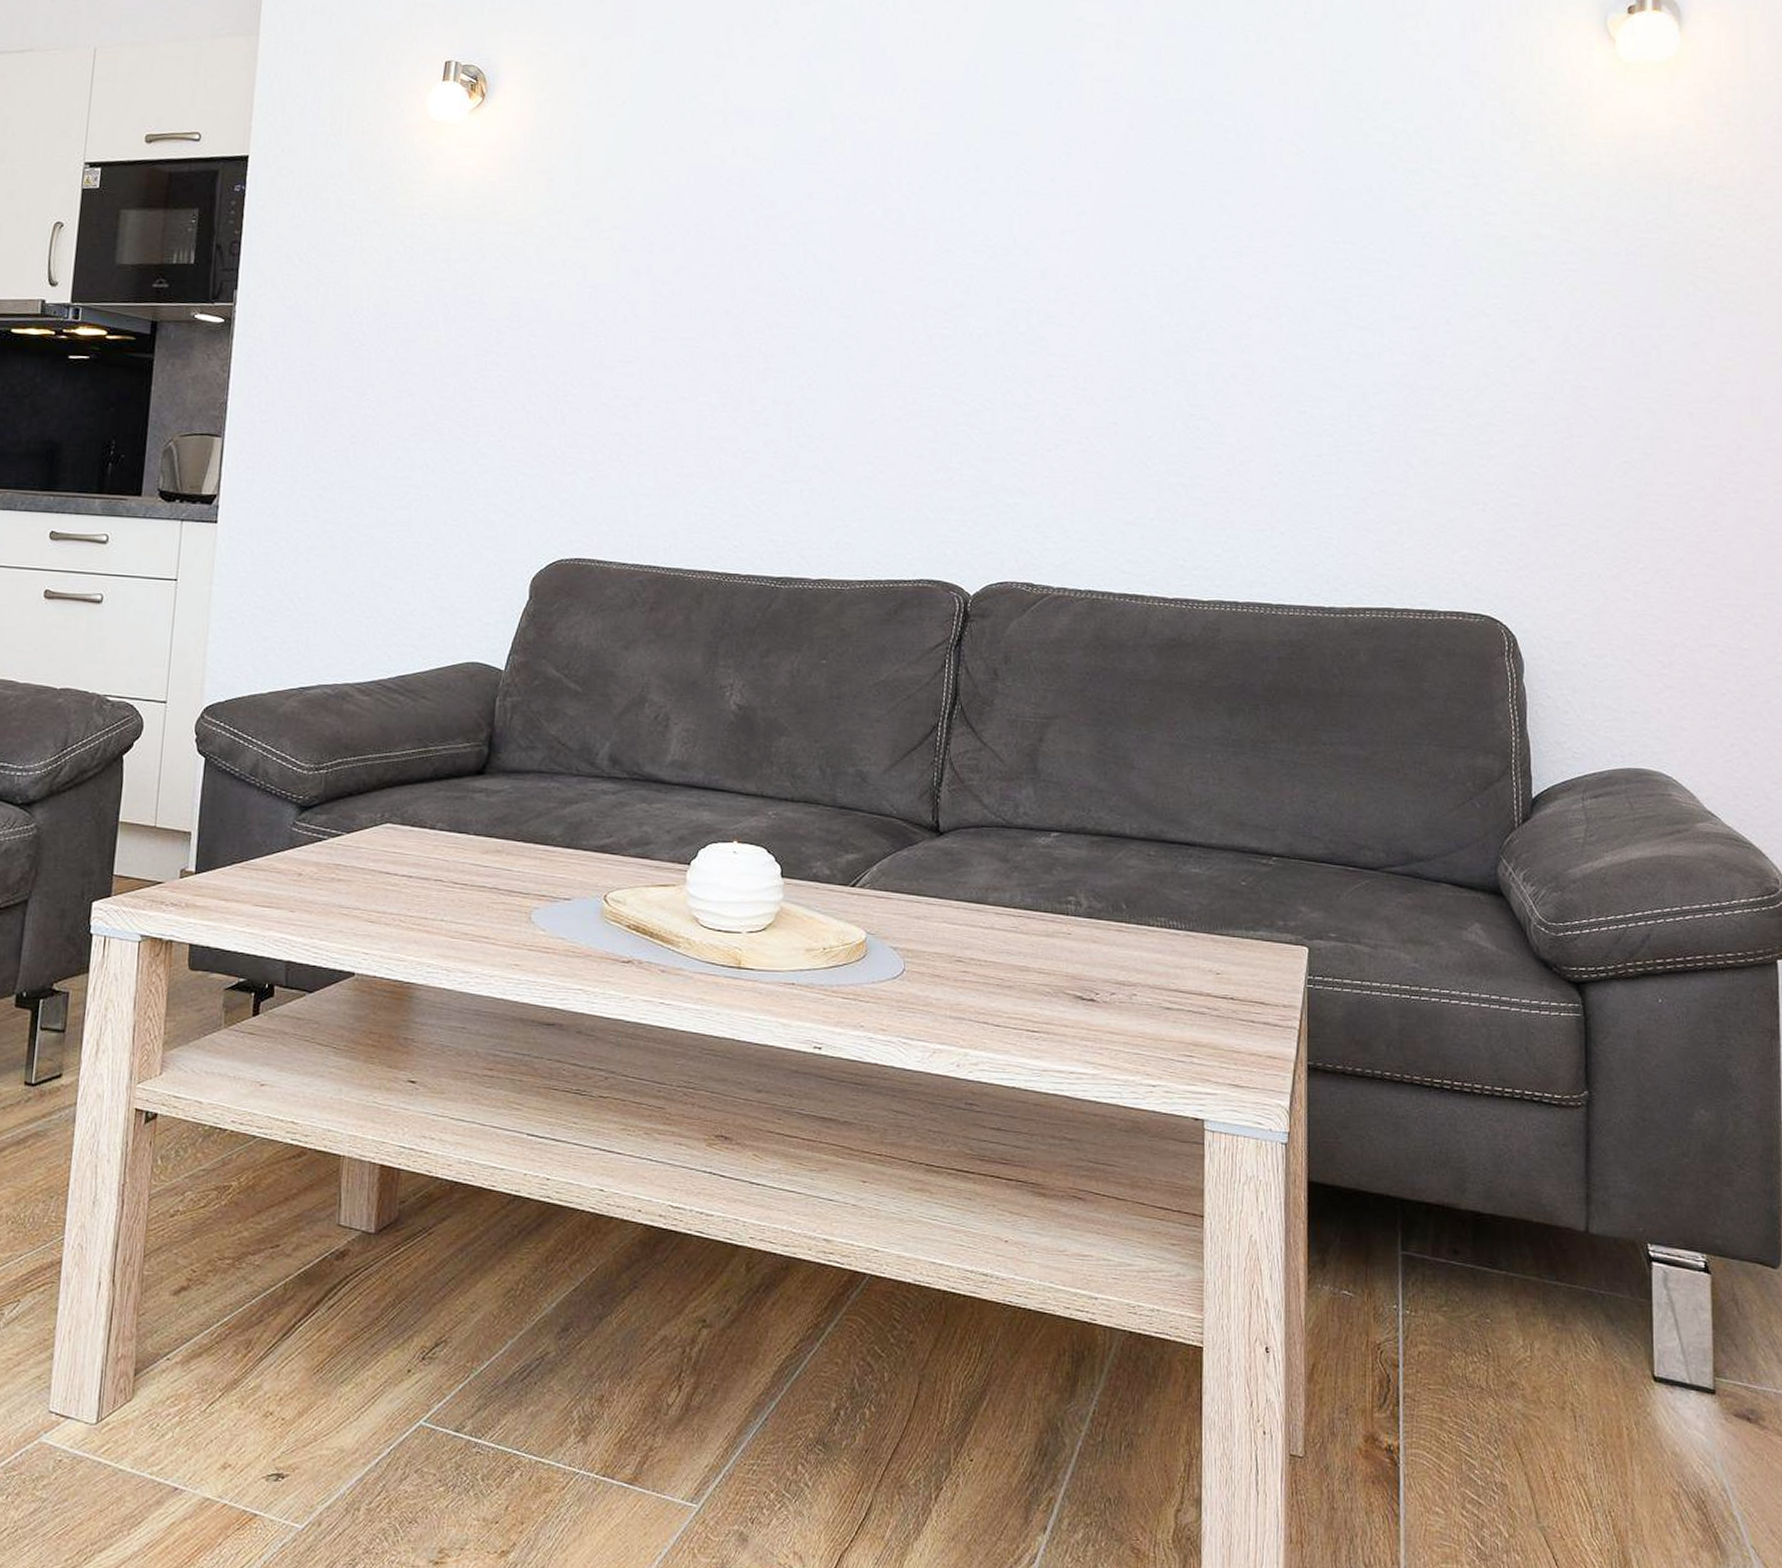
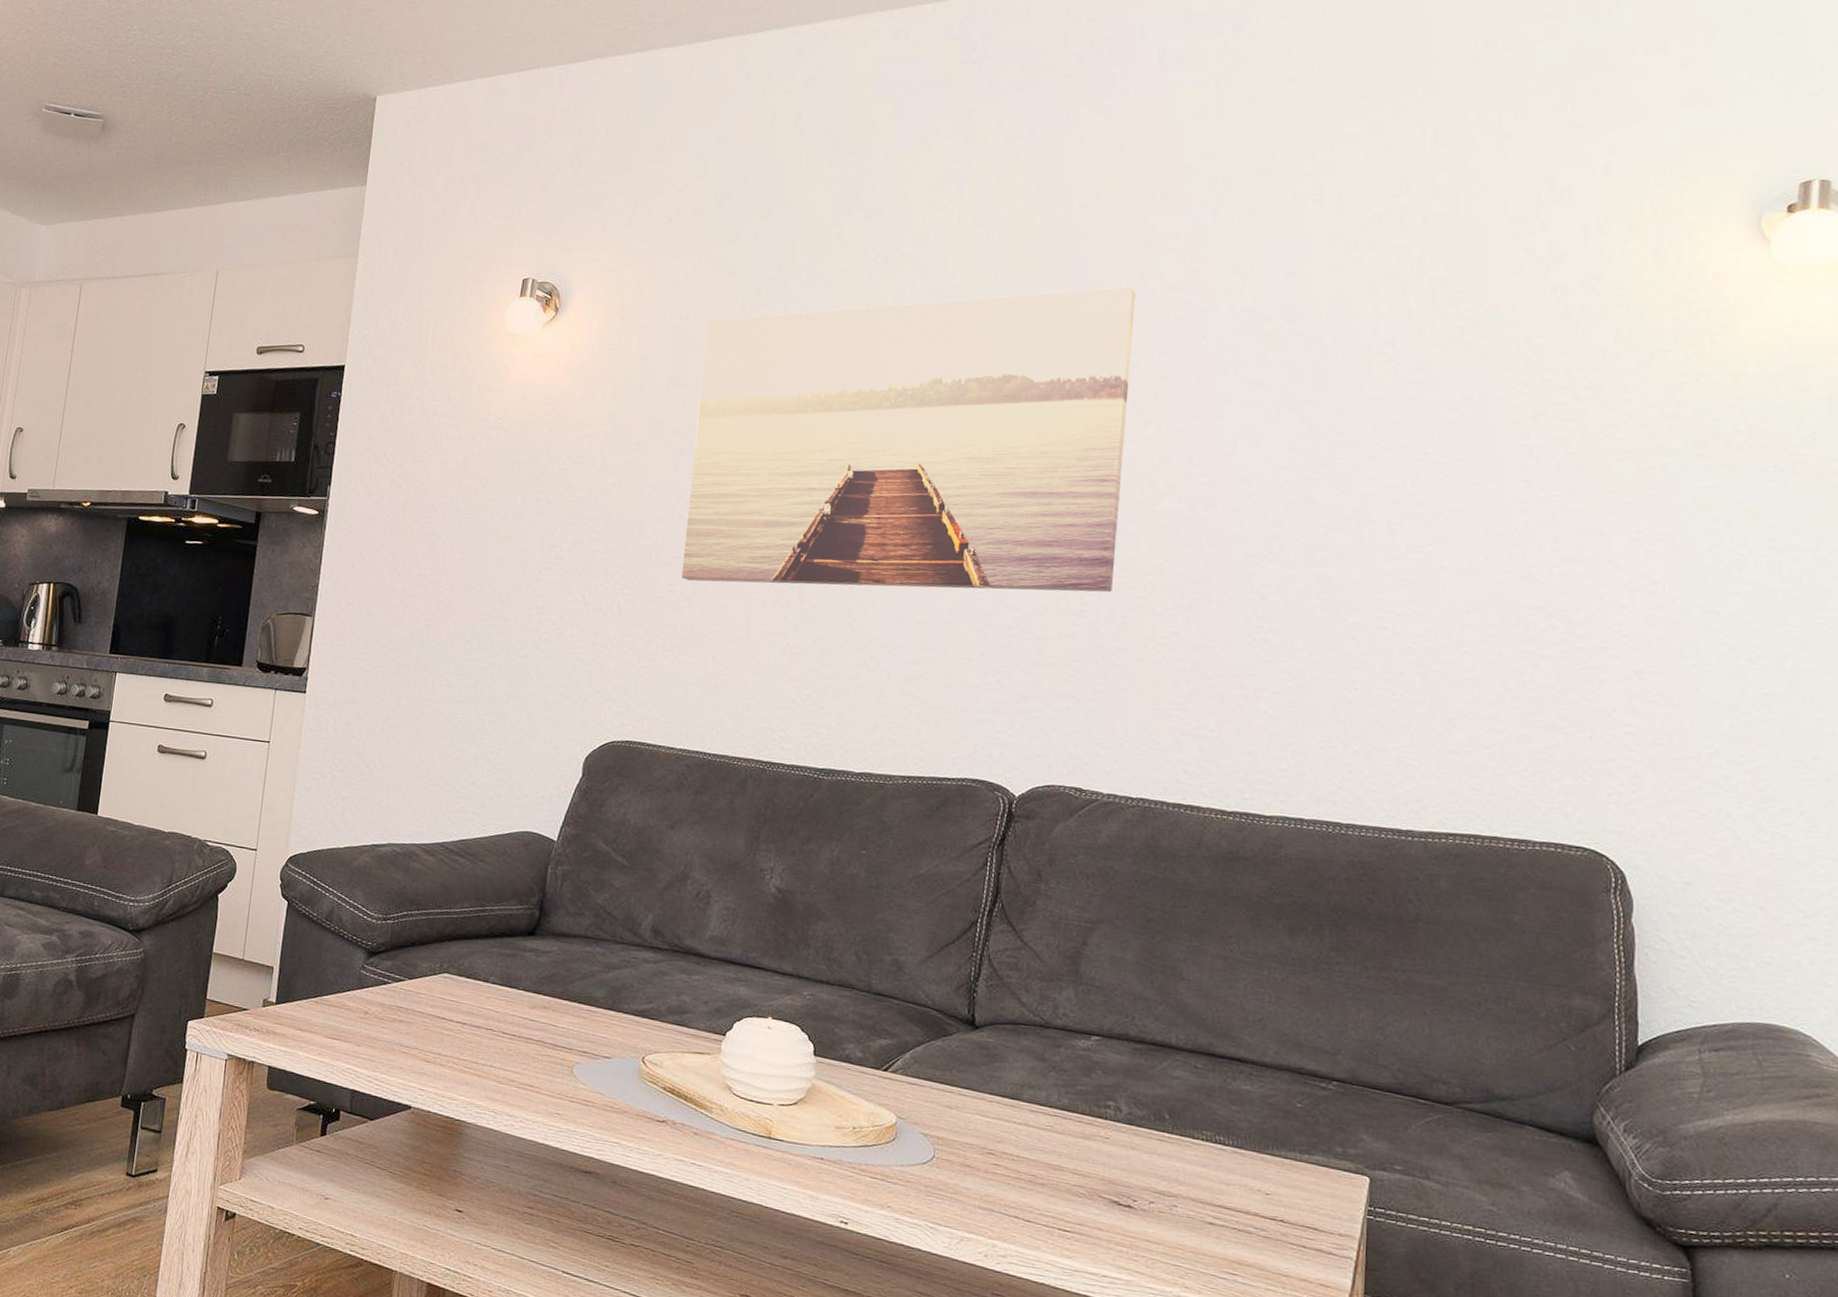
wall art: none [627,76,1067,386] -> present [681,286,1136,593]

